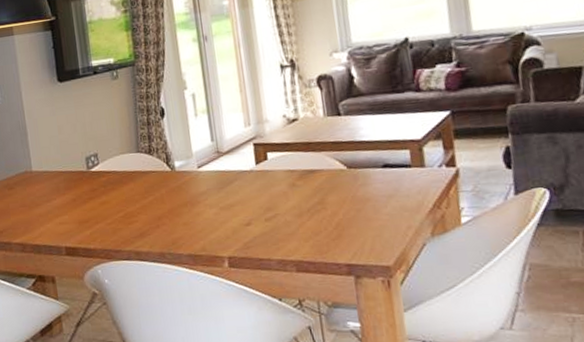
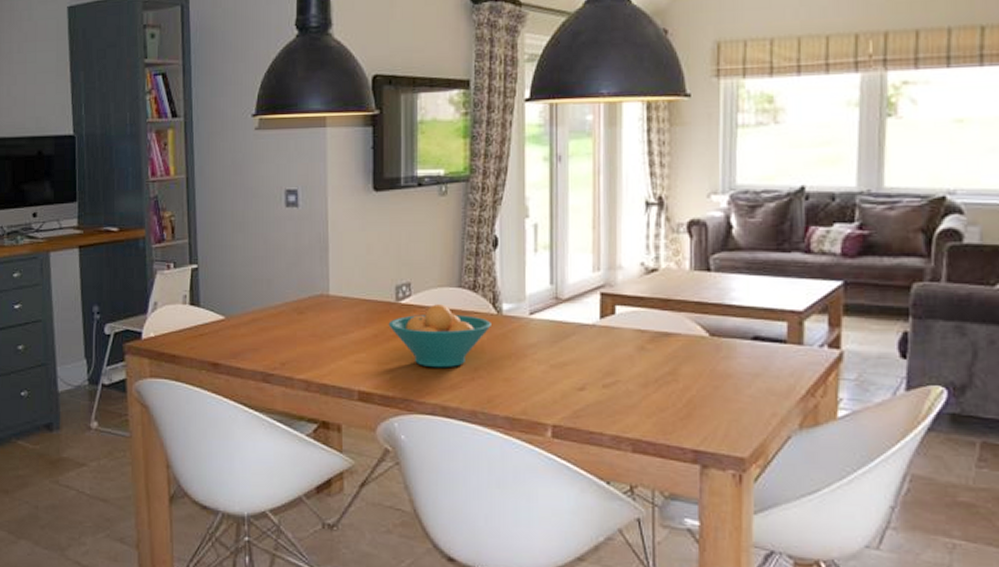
fruit bowl: none [83,168,168,221] -> present [388,304,491,368]

